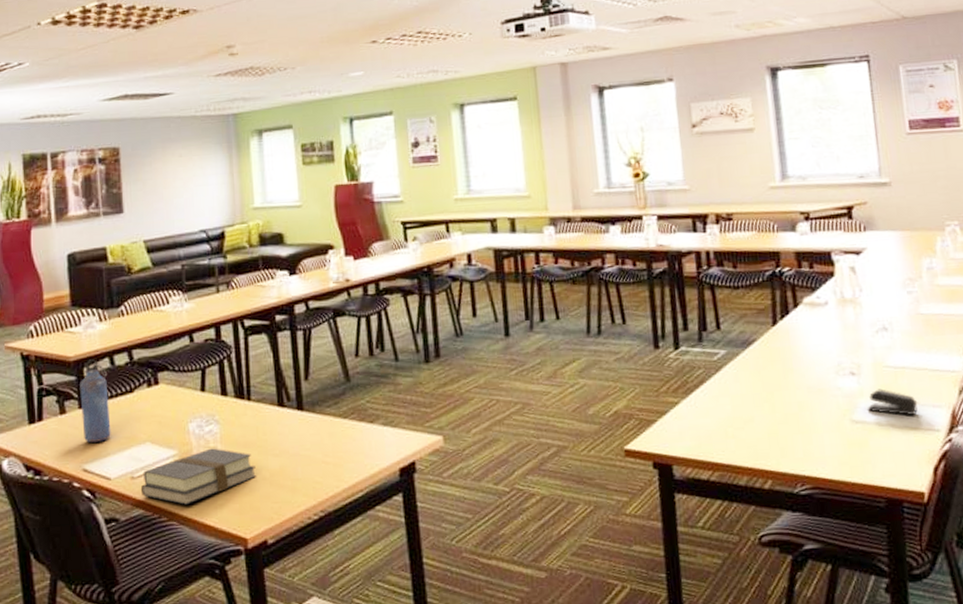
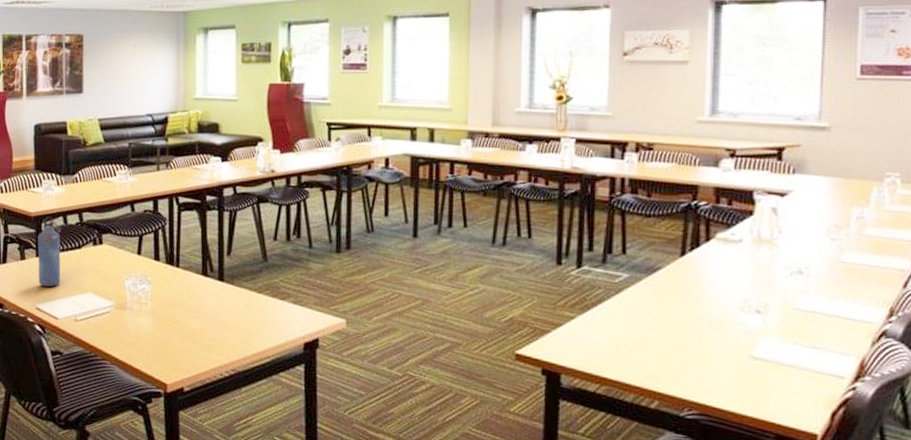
book: present [140,448,256,505] -> none [81,304,179,349]
stapler: present [868,388,918,416] -> none [770,329,825,360]

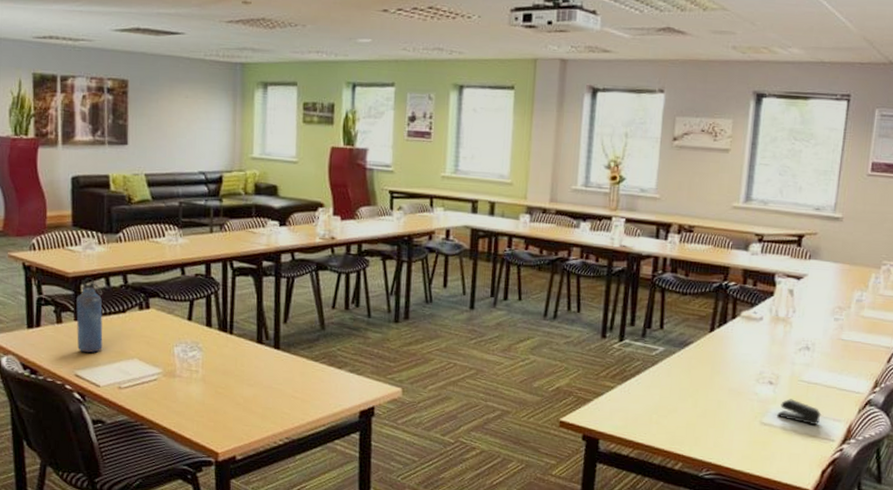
stapler: none [770,329,825,360] -> present [777,399,821,426]

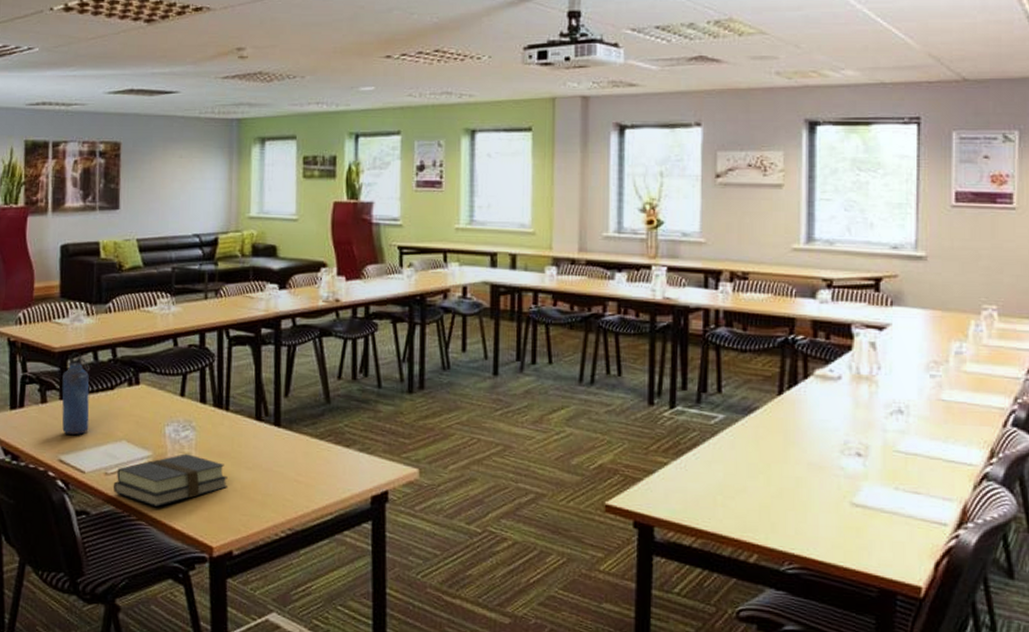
book: none [126,371,232,417] -> present [113,453,228,507]
stapler: present [777,399,821,426] -> none [871,473,927,507]

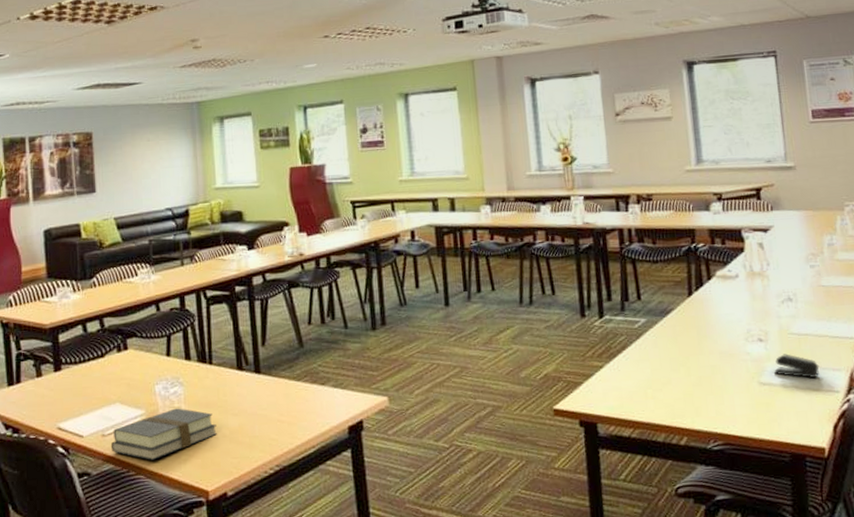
water bottle: present [61,352,90,435] -> none [55,326,84,403]
stapler: none [871,473,927,507] -> present [774,354,820,379]

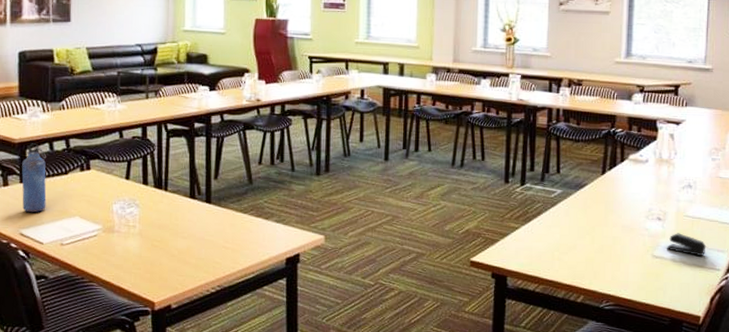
water bottle: none [55,326,84,403] -> present [21,143,47,212]
book: present [110,408,217,460] -> none [68,226,167,270]

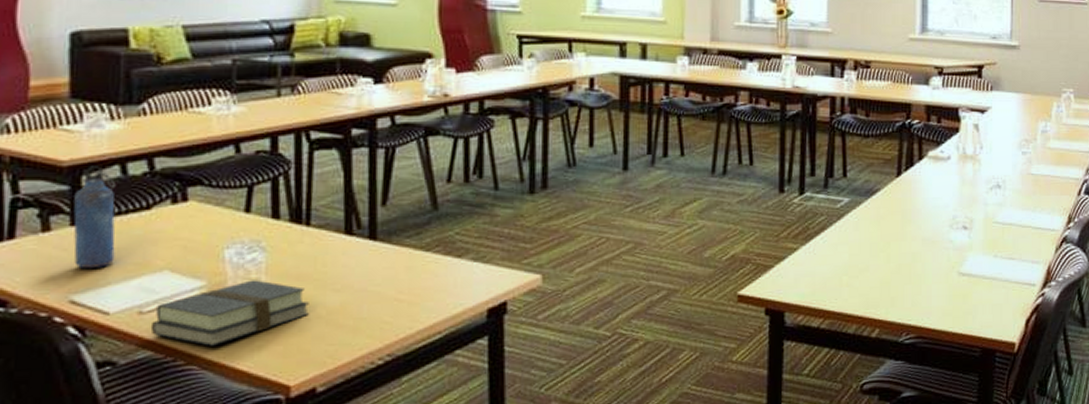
book: none [68,226,167,270] -> present [150,280,309,346]
stapler: present [667,233,706,257] -> none [975,243,1019,271]

